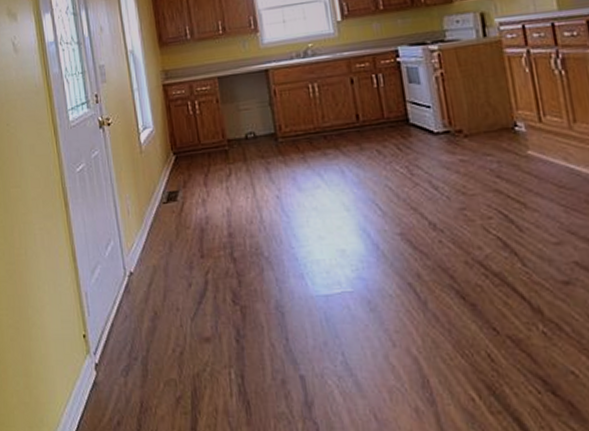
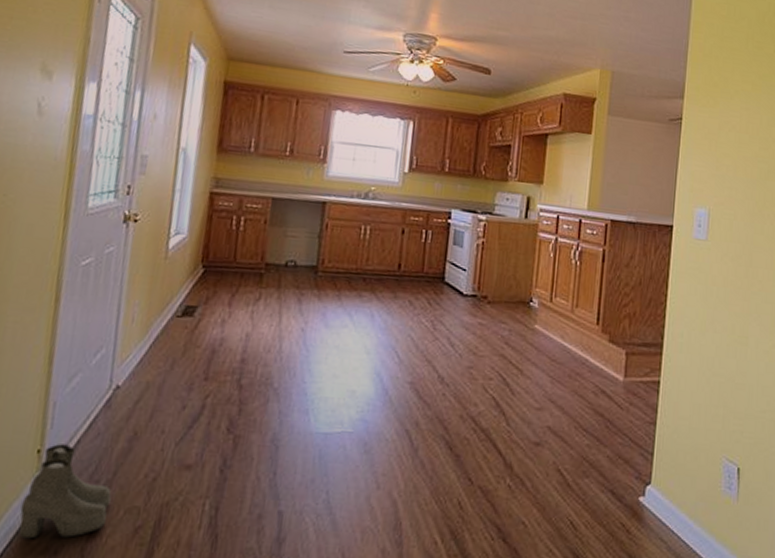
boots: none [82,328,152,412] -> present [19,444,112,539]

